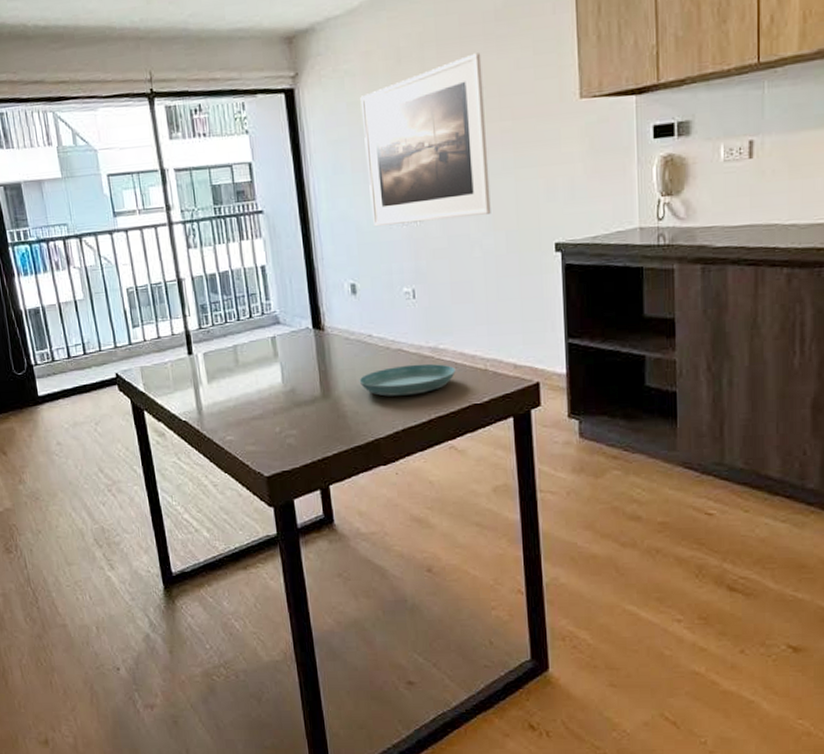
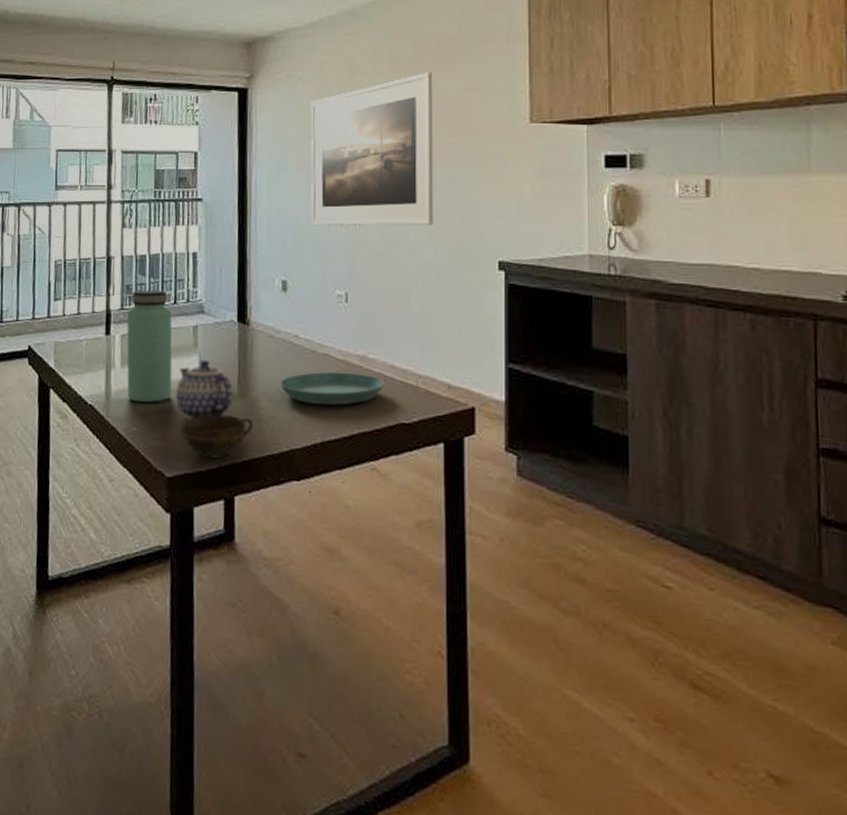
bottle: none [206,306,259,413] -> present [126,289,173,402]
teapot: none [263,367,318,423] -> present [175,359,233,419]
cup: none [273,415,339,457] -> present [182,414,254,460]

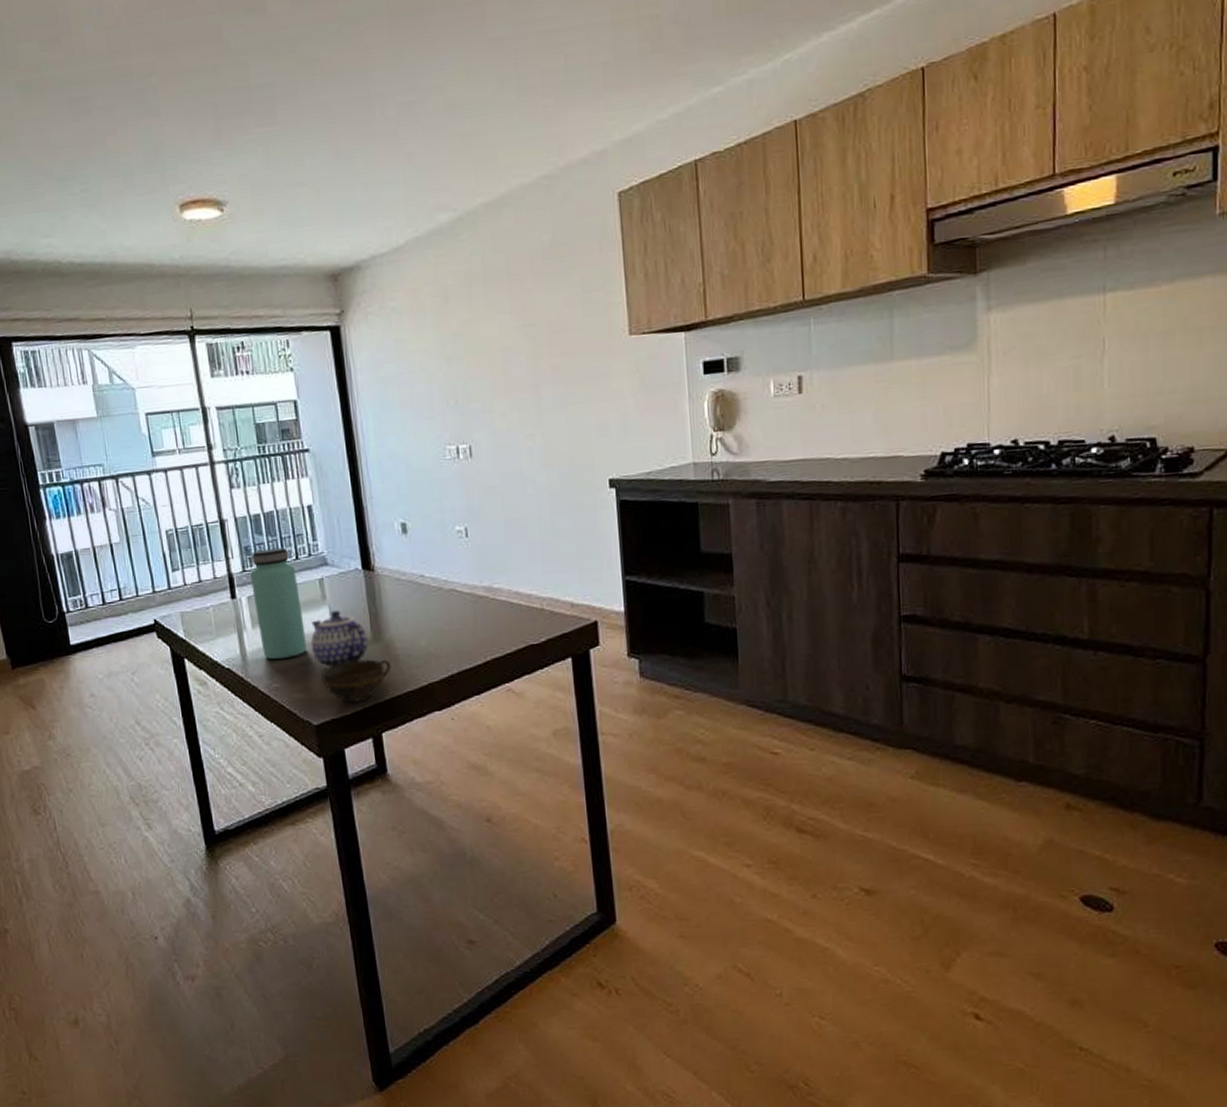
saucer: present [280,371,384,405] -> none [411,603,511,639]
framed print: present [310,72,434,226] -> none [408,290,543,465]

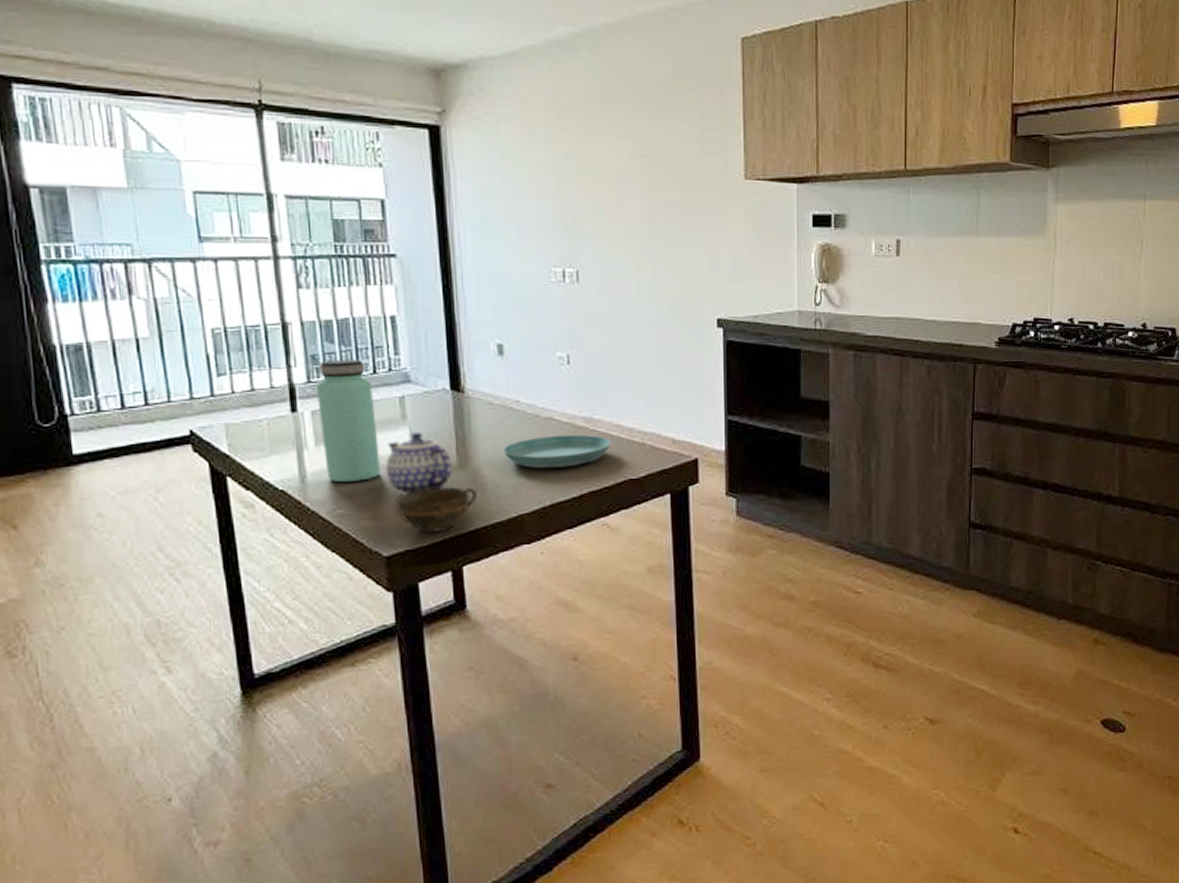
saucer: none [411,603,511,639] -> present [503,434,611,468]

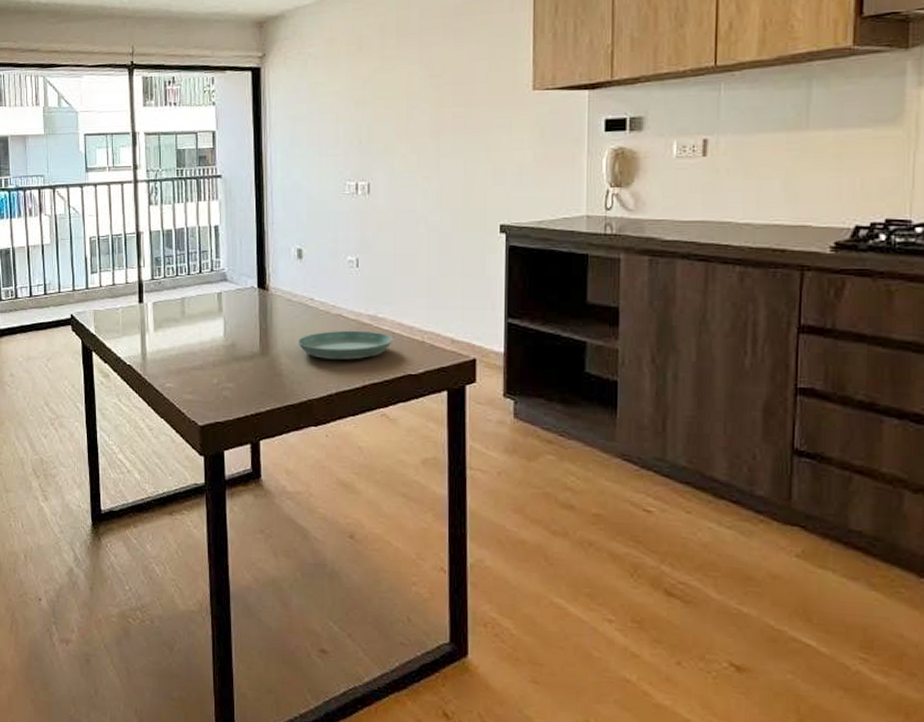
bottle: present [316,359,381,482] -> none [158,261,200,361]
teapot: present [385,432,453,495] -> none [204,322,256,375]
cup: present [397,487,478,534] -> none [211,370,275,410]

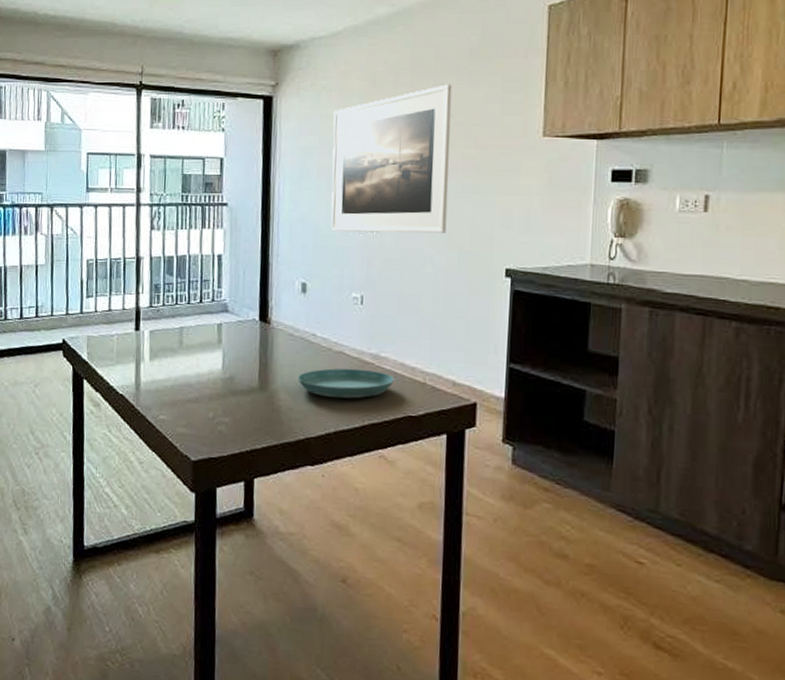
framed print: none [321,44,439,198] -> present [331,84,453,234]

